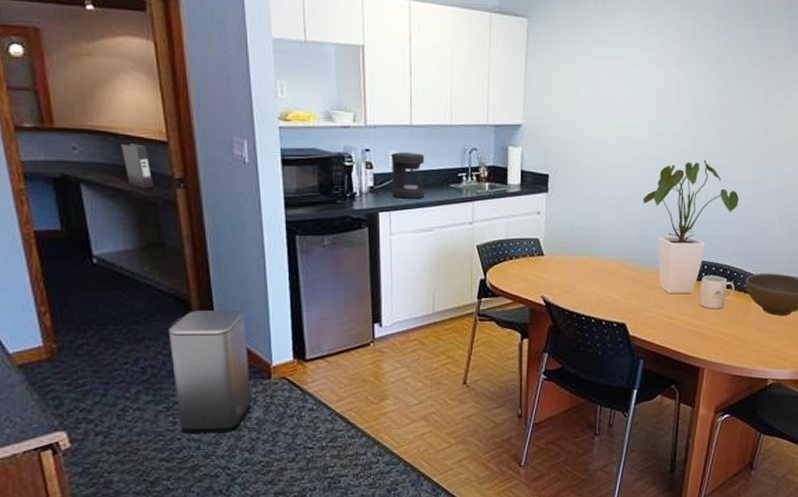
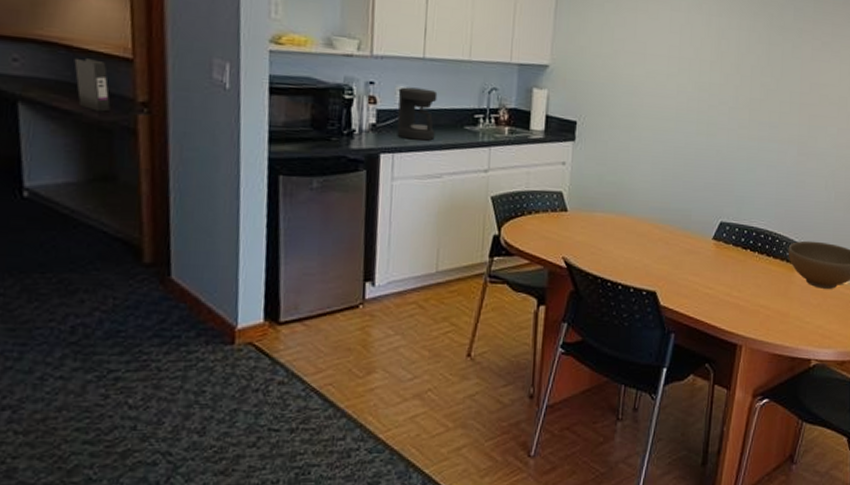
pedal bin: present [168,311,263,434] -> none [110,259,221,411]
house plant: present [642,160,739,294] -> none [679,115,782,261]
mug: present [699,276,735,309] -> none [737,241,776,279]

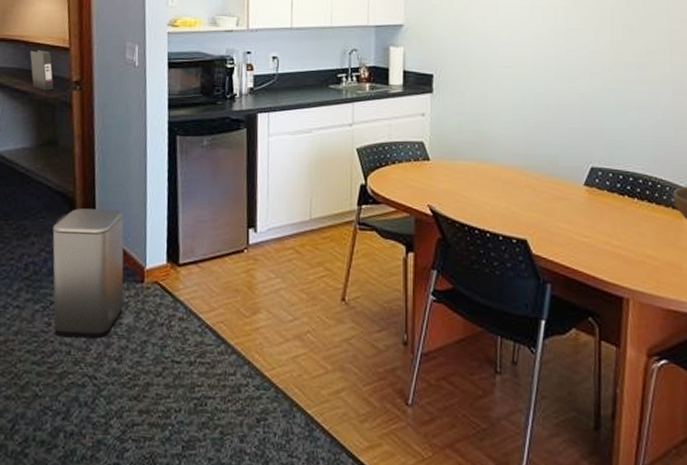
pedal bin: none [110,259,221,411] -> present [52,208,134,339]
coffee maker: present [397,87,438,142] -> none [271,54,305,101]

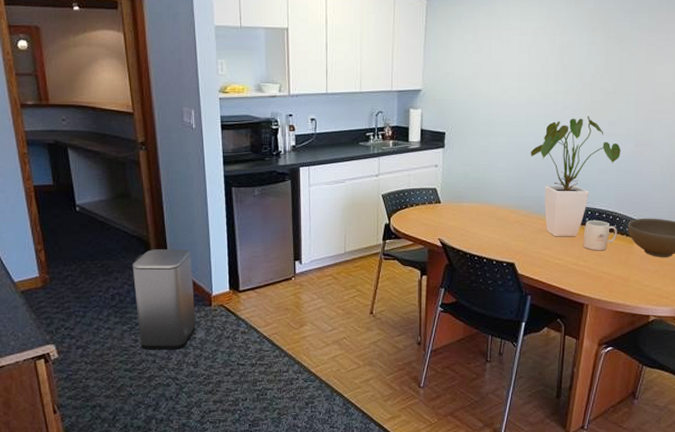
binder: present [30,50,54,91] -> none [98,115,122,151]
house plant: none [539,57,655,208] -> present [530,116,621,237]
mug: none [615,187,660,227] -> present [583,221,617,251]

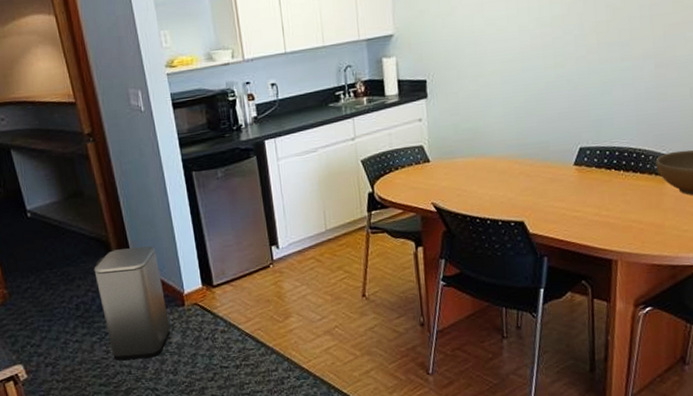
house plant: present [530,116,621,237] -> none [529,39,639,186]
mug: present [583,221,617,251] -> none [602,160,644,197]

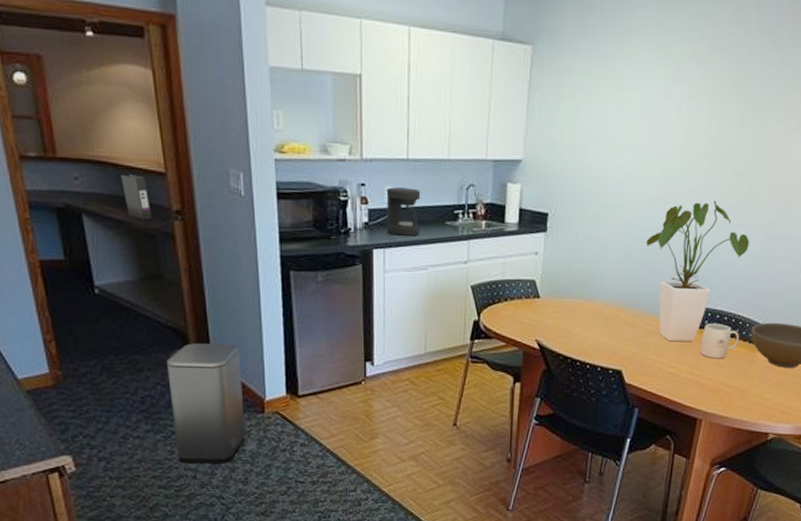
binder: none [38,108,68,147] -> present [120,174,152,221]
coffee maker: none [271,78,306,125] -> present [387,187,421,237]
house plant: none [529,39,639,186] -> present [646,200,749,343]
mug: none [602,160,644,197] -> present [700,323,739,359]

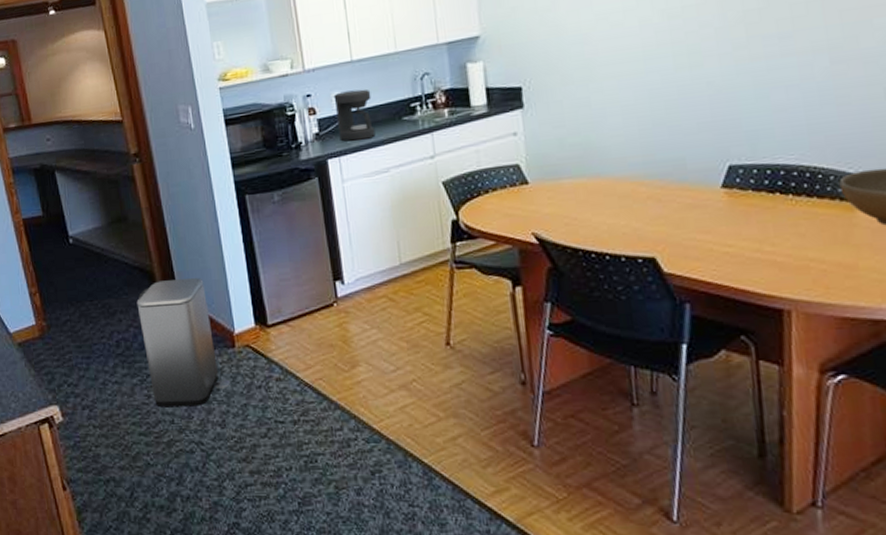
binder: present [120,174,152,221] -> none [84,127,114,168]
house plant: present [646,200,749,343] -> none [655,32,808,214]
mug: present [700,323,739,359] -> none [763,181,824,228]

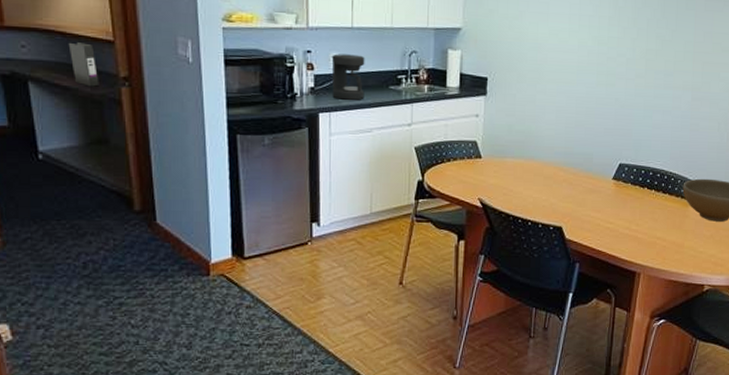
binder: none [84,127,114,168] -> present [68,42,99,87]
pedal bin: present [136,278,230,408] -> none [110,207,201,329]

